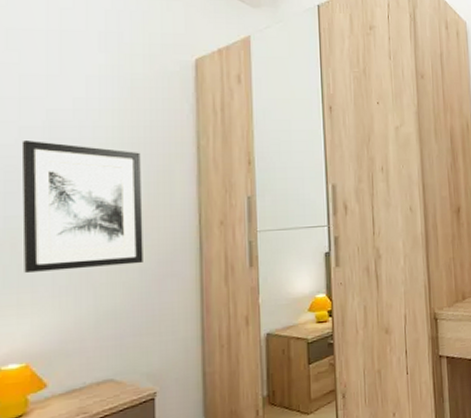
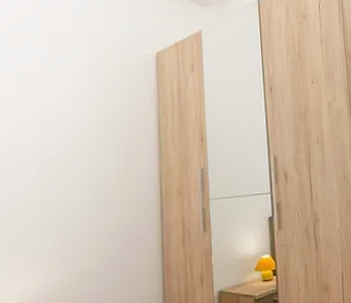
wall art: present [21,141,143,273] -> none [17,127,114,239]

